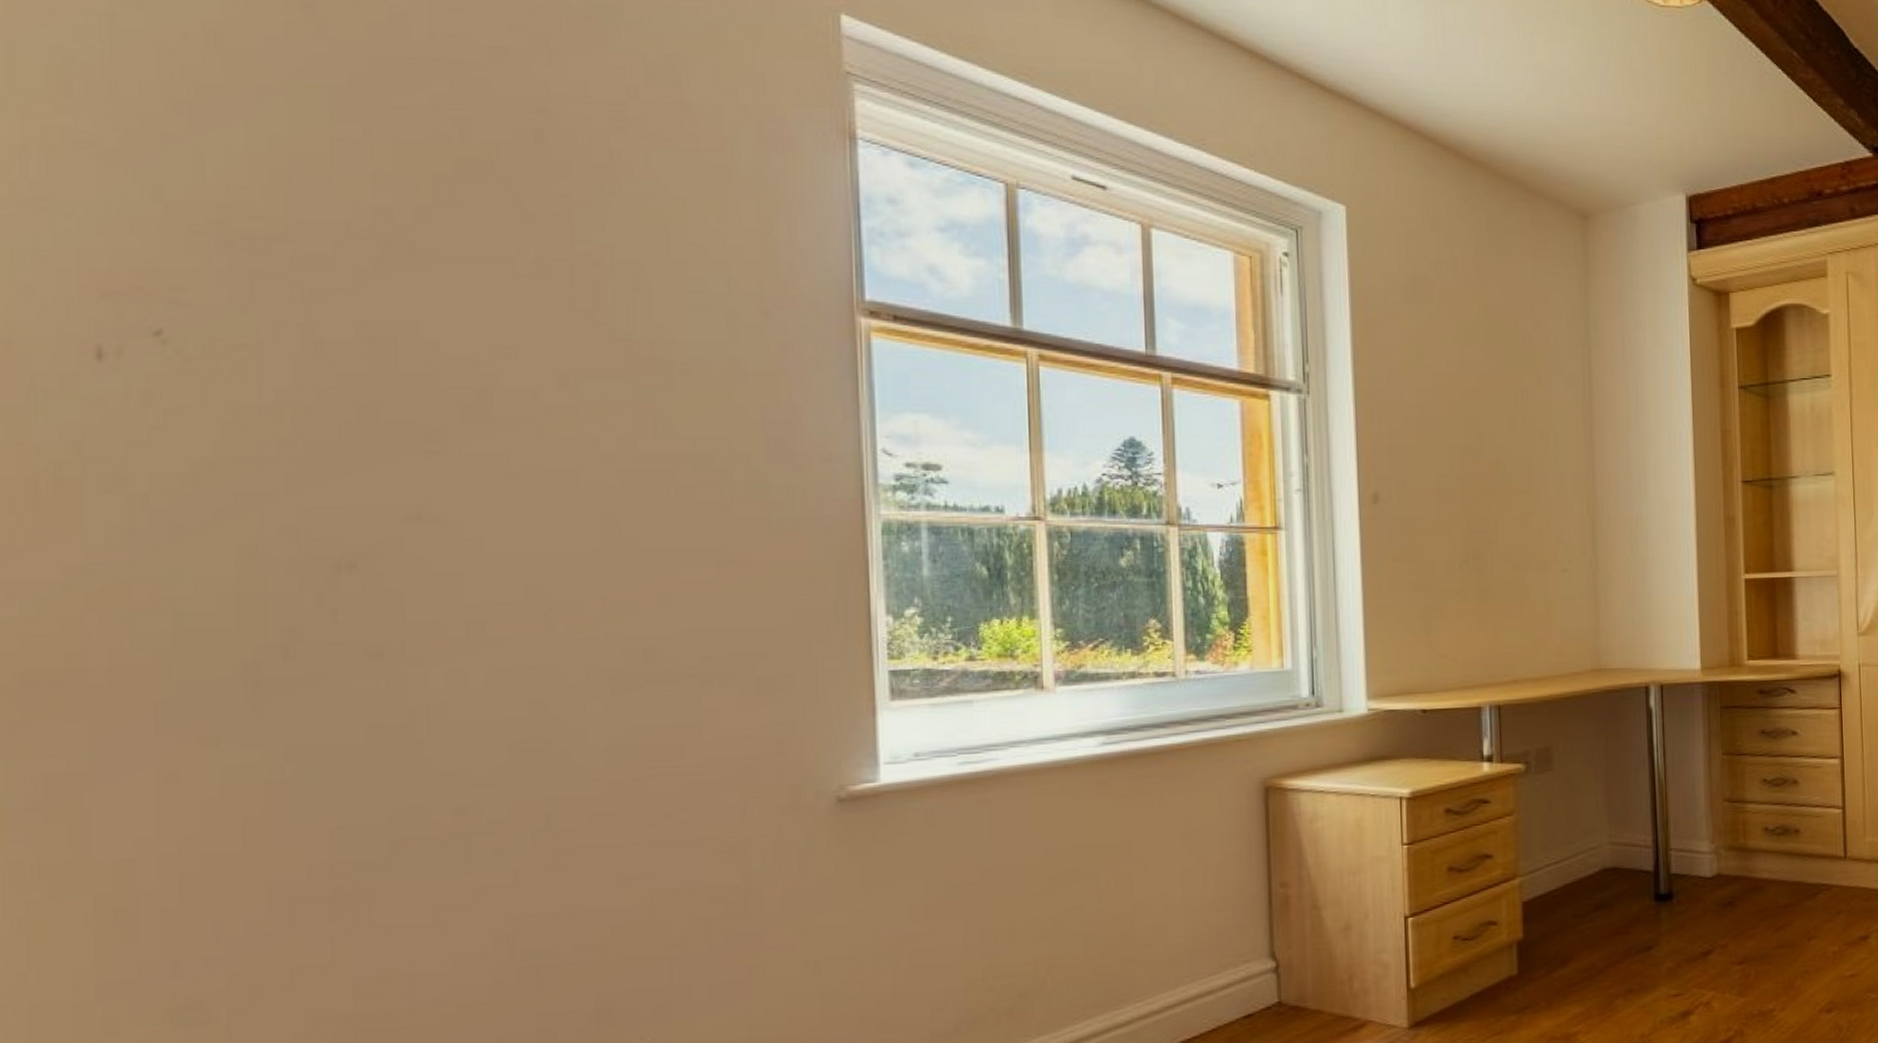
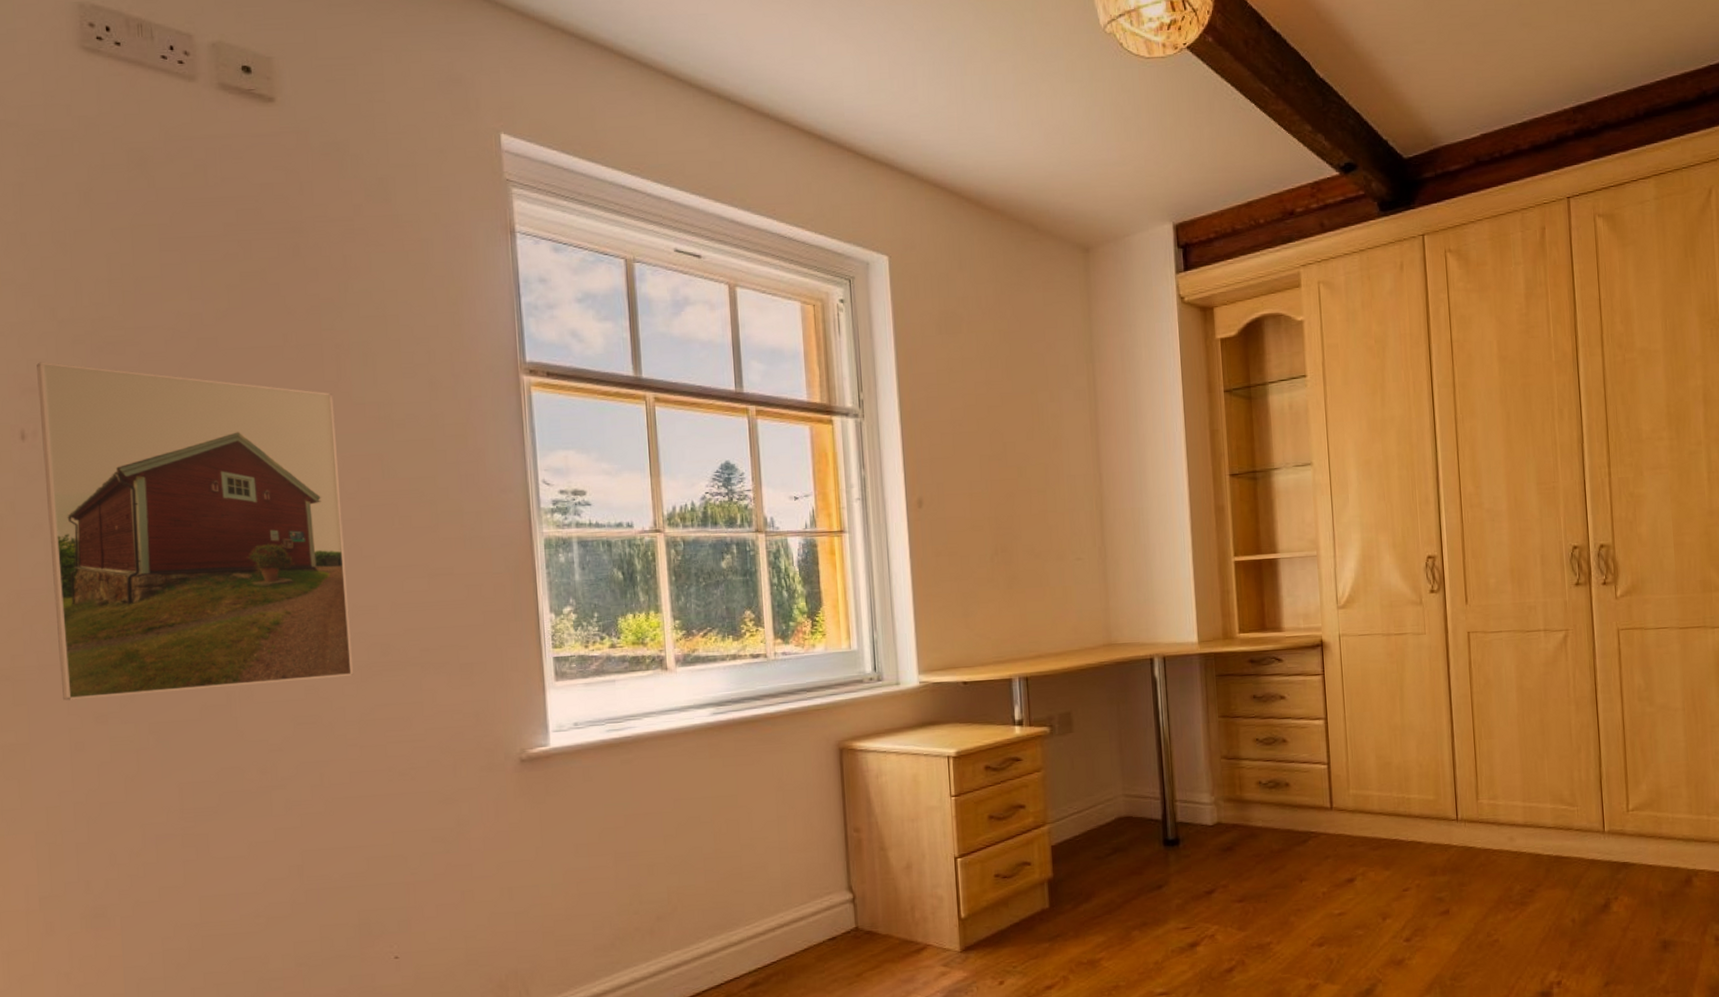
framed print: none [127,256,602,715] -> present [37,362,354,701]

